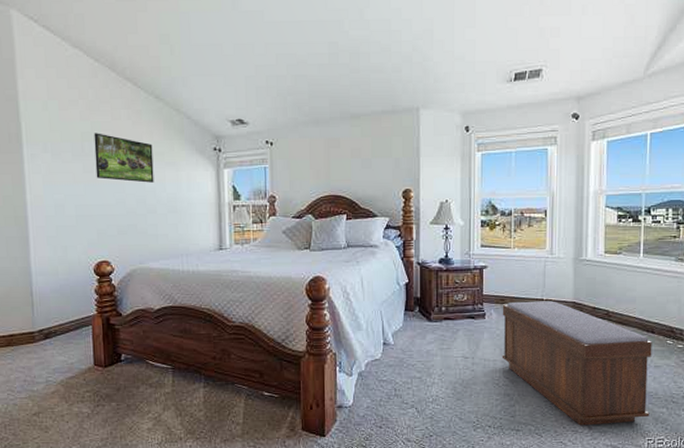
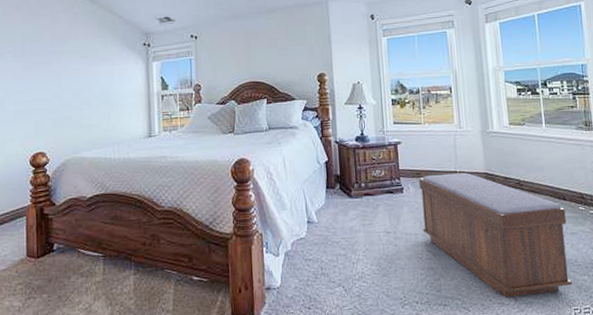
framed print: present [94,133,154,183] -> none [34,34,89,78]

